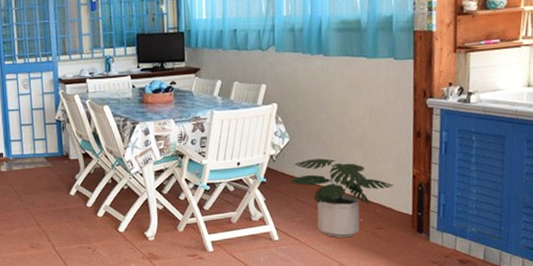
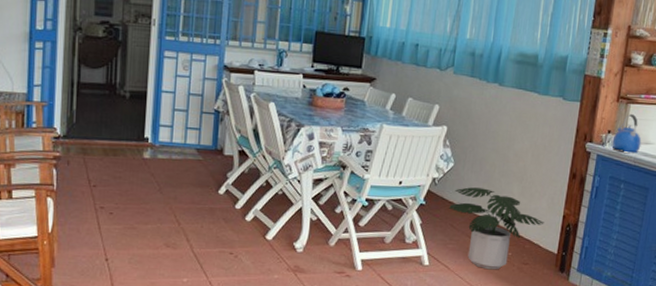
kettle: none [455,63,489,102] -> present [612,114,642,152]

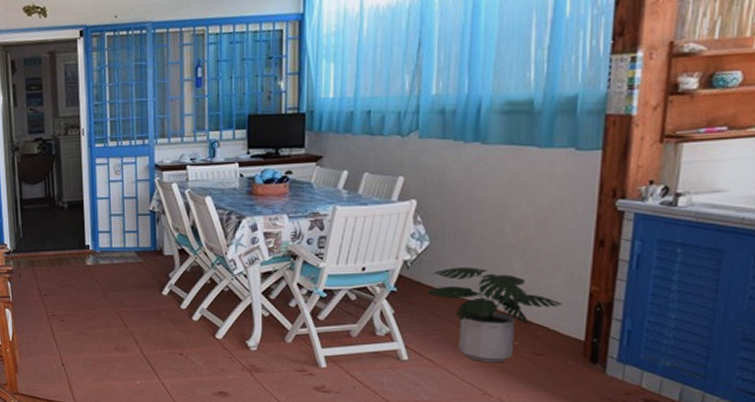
kettle: present [612,114,642,152] -> none [657,156,706,205]

